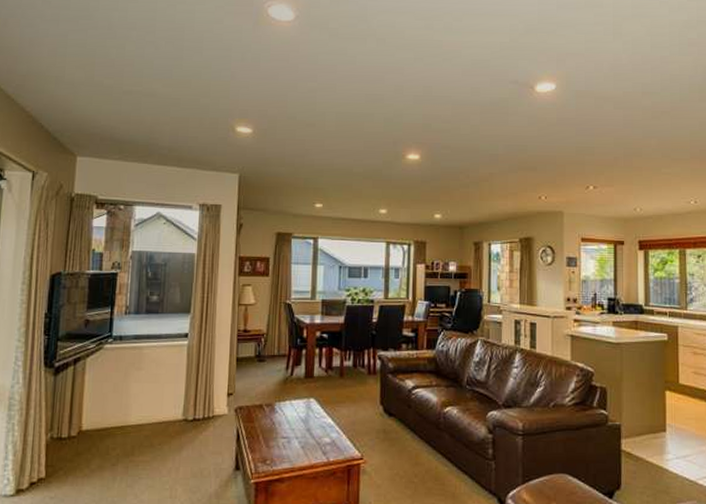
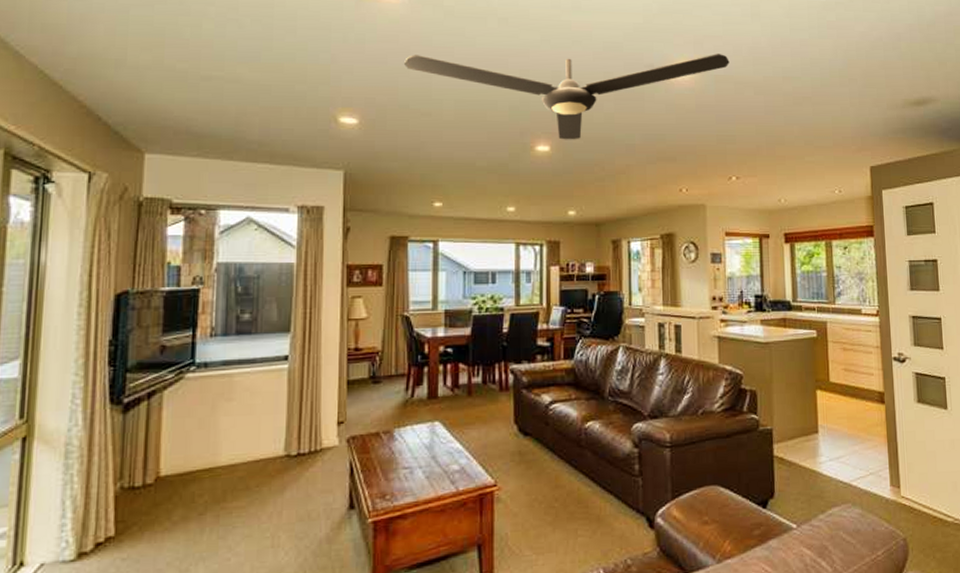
ceiling fan: none [293,70,591,150] -> present [404,54,730,140]

